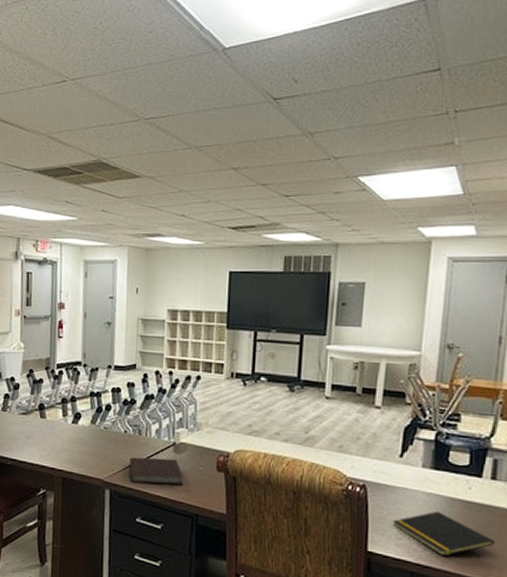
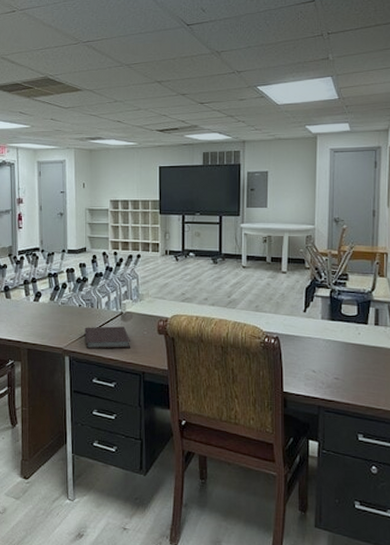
notepad: present [392,510,495,556] -> none [301,354,381,390]

